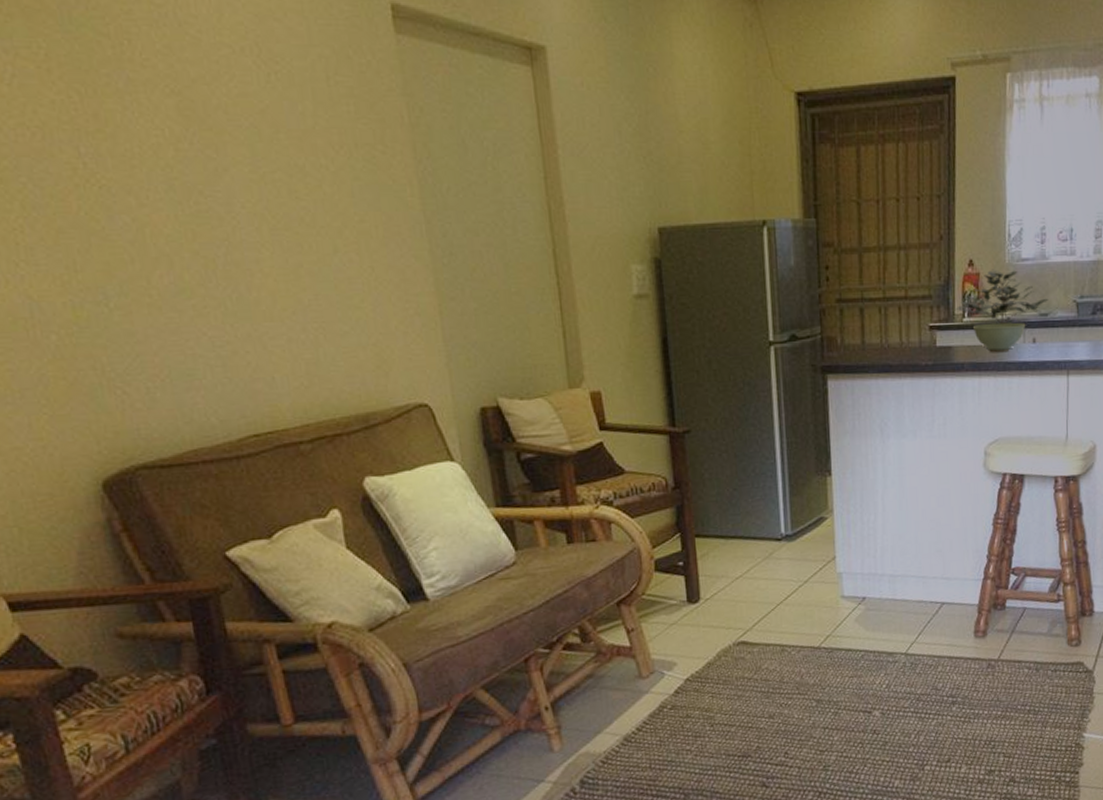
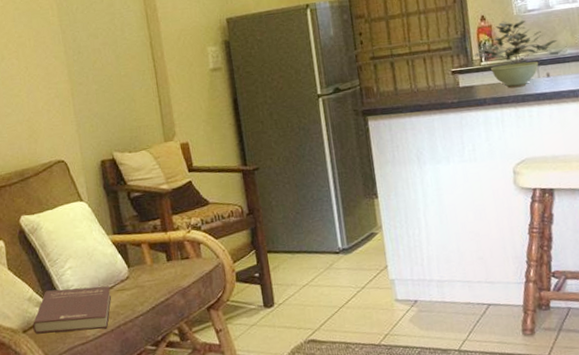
book: none [382,573,492,633] -> present [33,286,111,334]

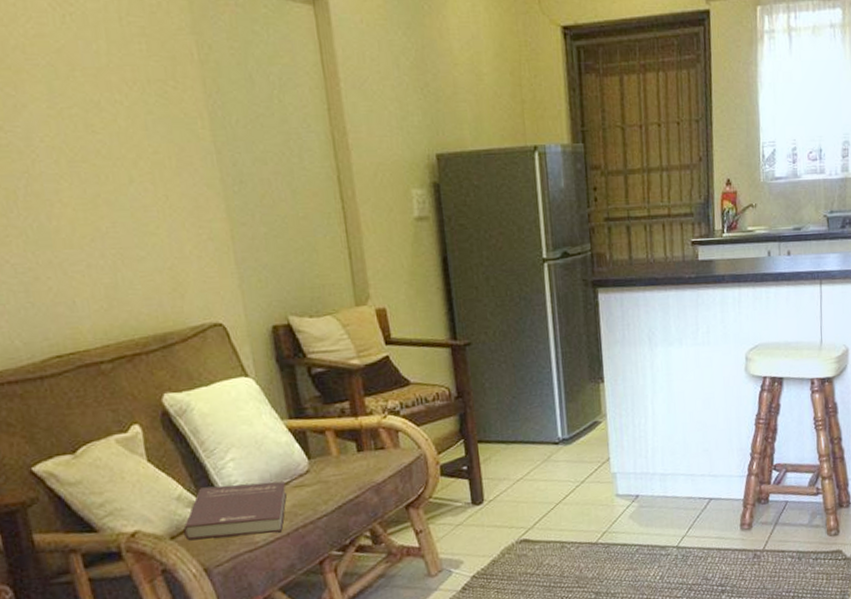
potted plant: present [473,20,557,64] -> none [715,187,801,238]
bowl: present [490,61,539,89] -> none [731,236,781,266]

